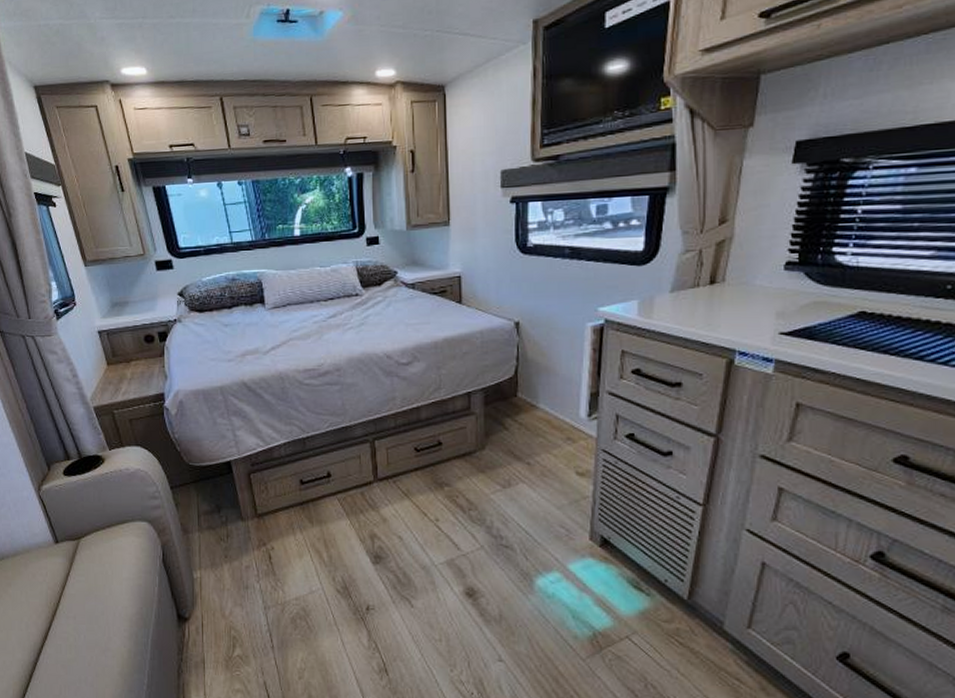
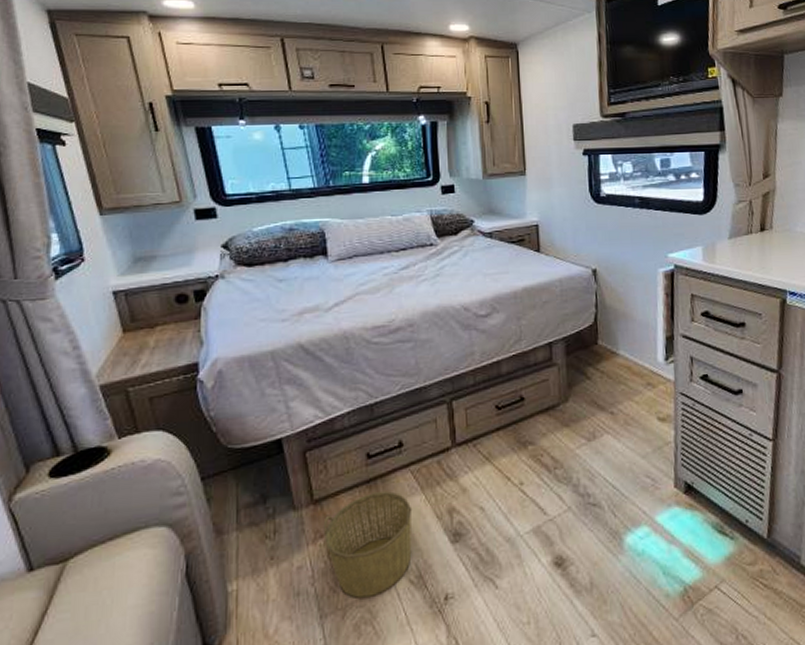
basket: none [265,514,339,599] -> present [323,491,413,599]

